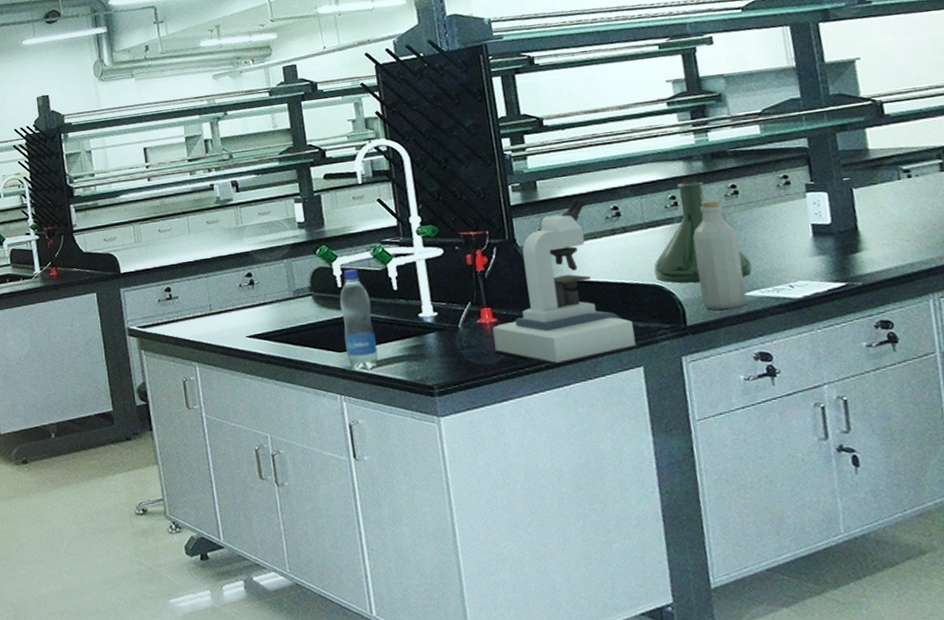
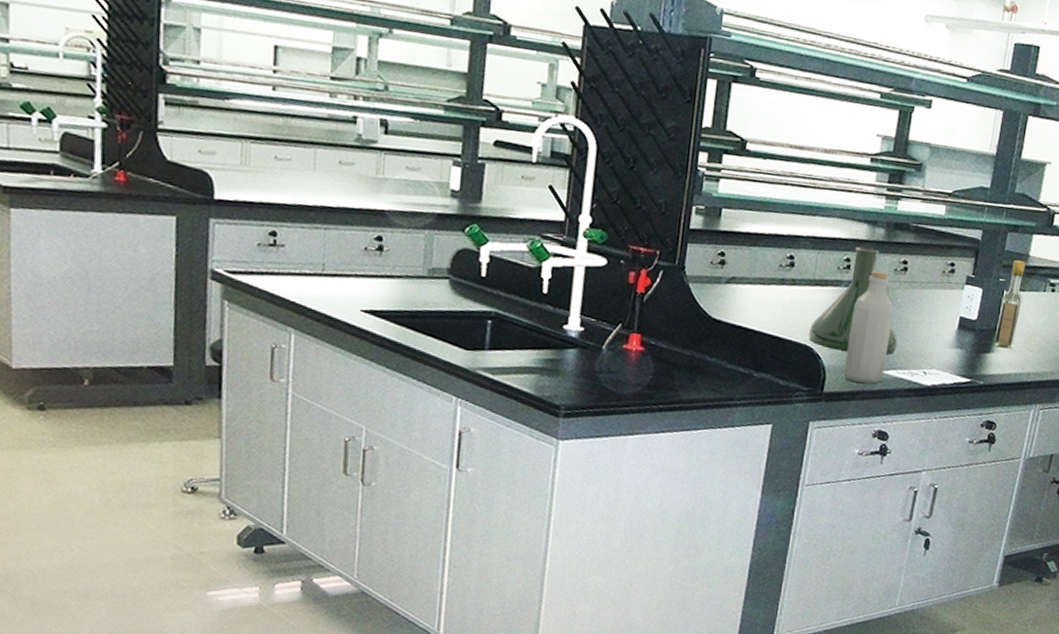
bottle: present [339,269,378,370] -> none [474,259,515,376]
microscope: present [491,197,641,365] -> none [630,237,776,408]
bottle: none [852,156,883,245] -> present [994,260,1026,349]

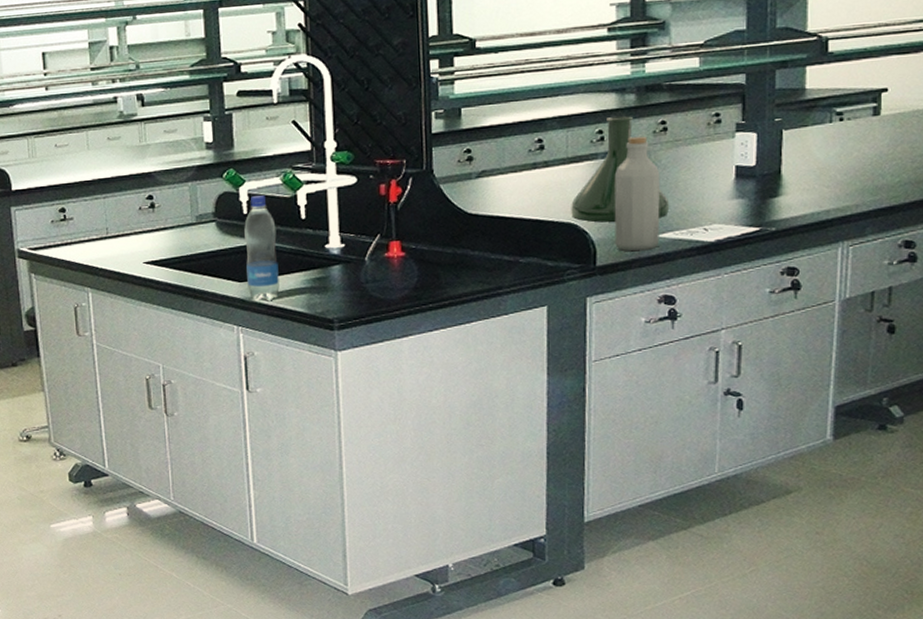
bottle: none [474,259,515,376] -> present [244,195,280,301]
bottle: present [994,260,1026,349] -> none [780,96,807,189]

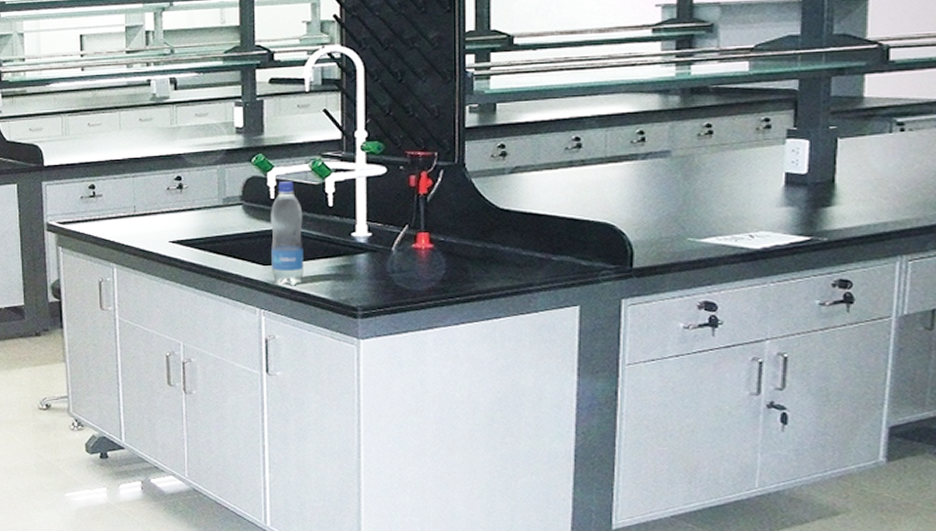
flask: present [571,116,670,222] -> none [608,118,714,224]
bottle: present [614,136,661,252] -> none [653,138,704,255]

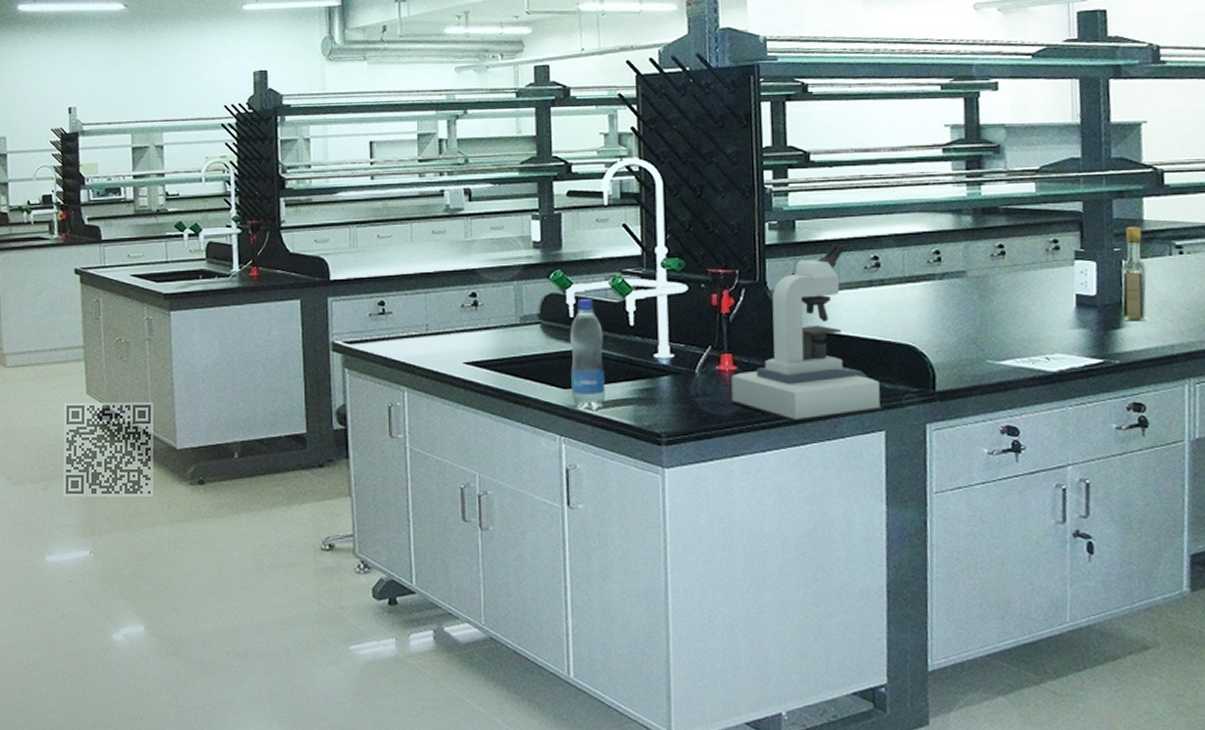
microscope: none [423,125,580,297] -> present [728,243,885,422]
bottle: none [834,104,864,199] -> present [1121,227,1147,321]

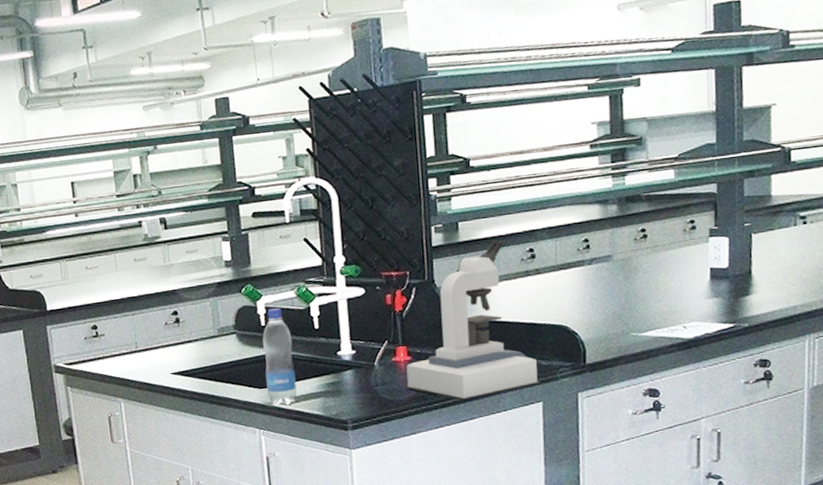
bottle: present [1121,227,1147,321] -> none [751,202,774,288]

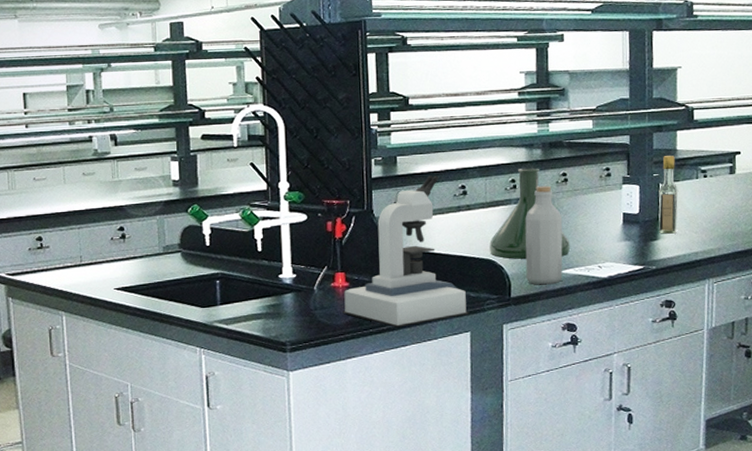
bottle: present [262,308,297,406] -> none [207,229,238,326]
flask: none [561,225,652,324] -> present [489,168,571,259]
bottle: none [600,243,643,350] -> present [525,185,563,285]
bottle: none [751,202,774,288] -> present [658,156,679,234]

